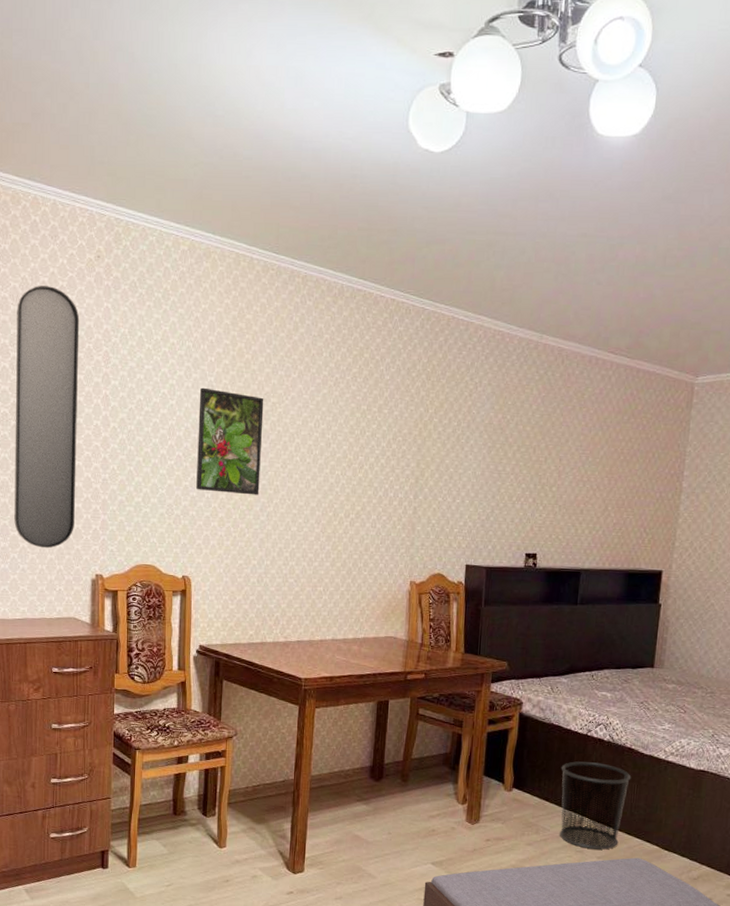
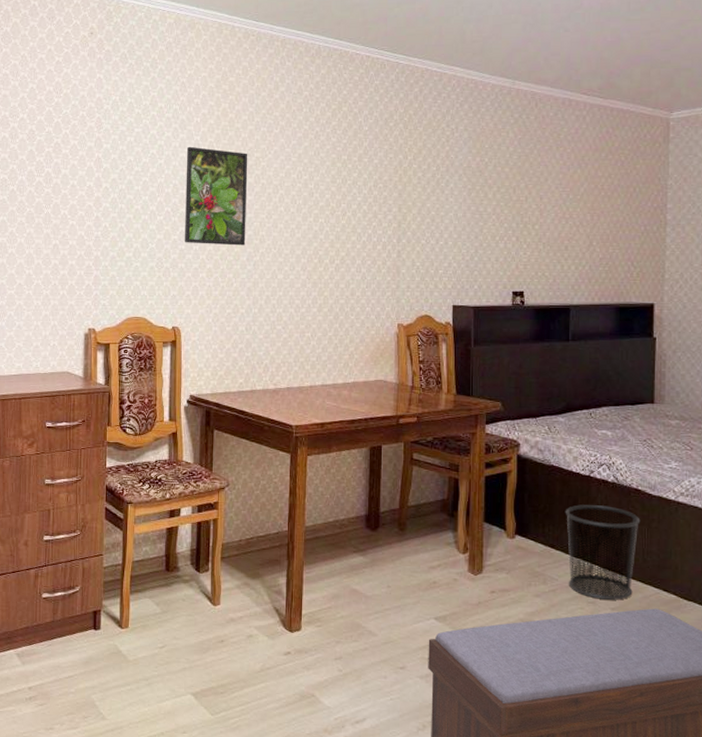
home mirror: present [14,286,80,549] -> none [11,62,74,305]

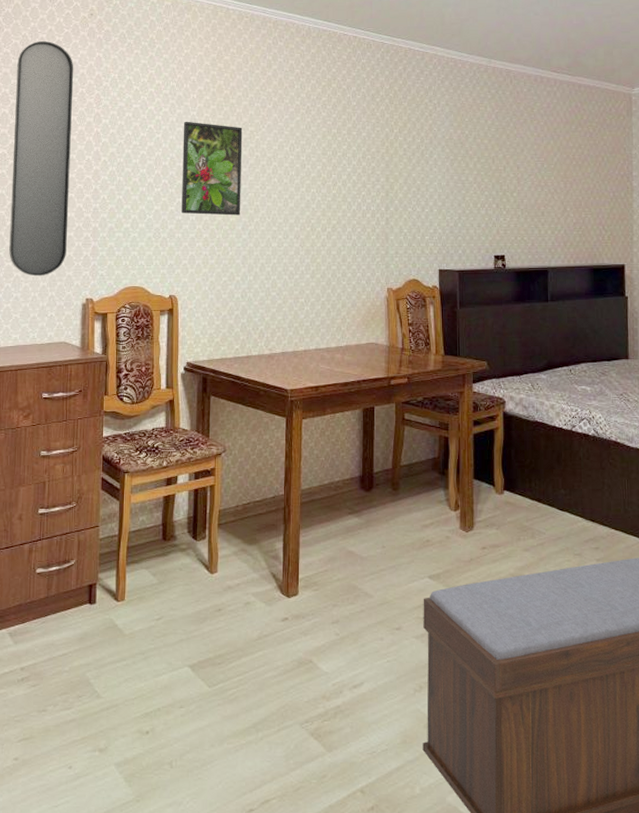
home mirror: none [11,62,74,305] -> present [9,41,74,277]
waste bin: present [565,504,641,600] -> none [549,459,621,551]

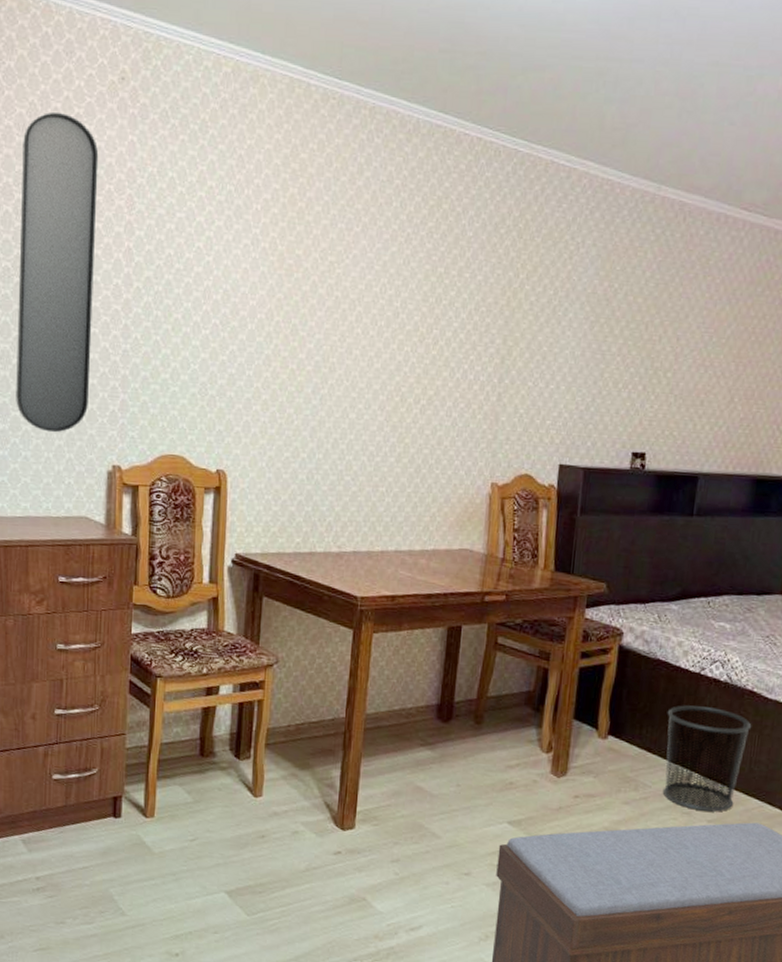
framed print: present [182,121,243,216] -> none [235,241,320,374]
waste bin: none [549,459,621,551] -> present [662,705,752,812]

